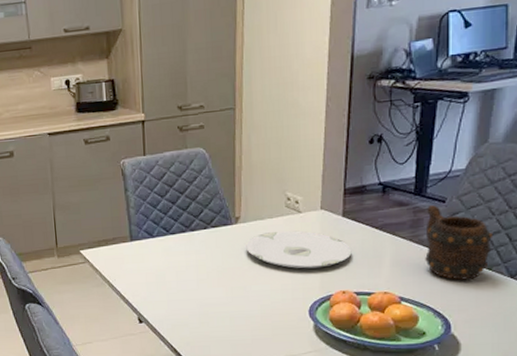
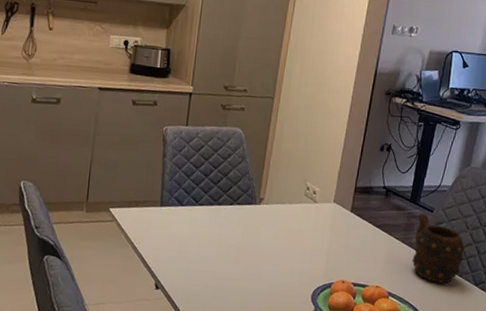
plate: present [246,230,352,269] -> none [265,216,355,257]

